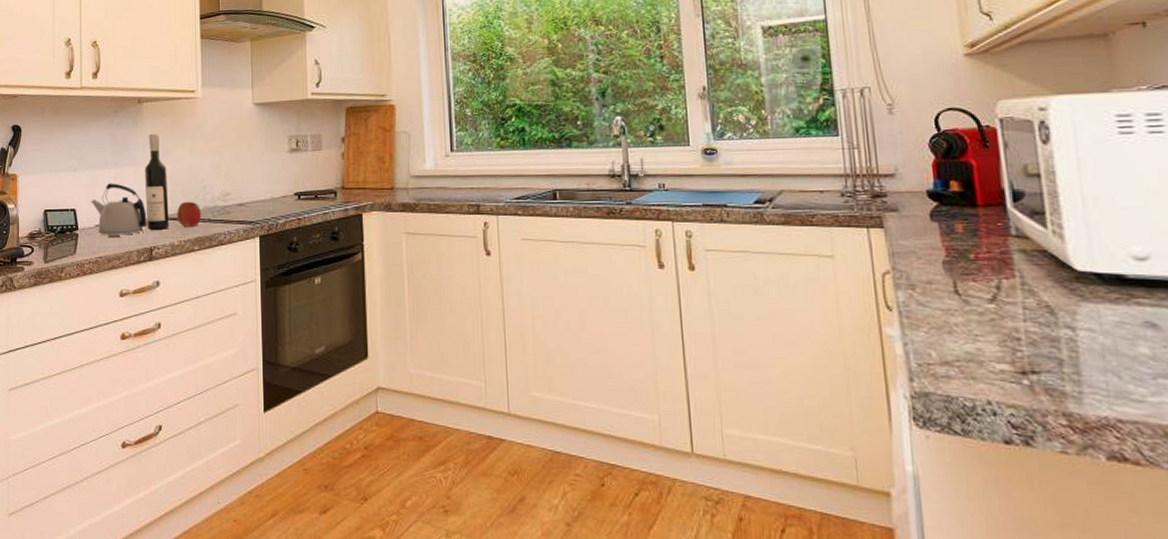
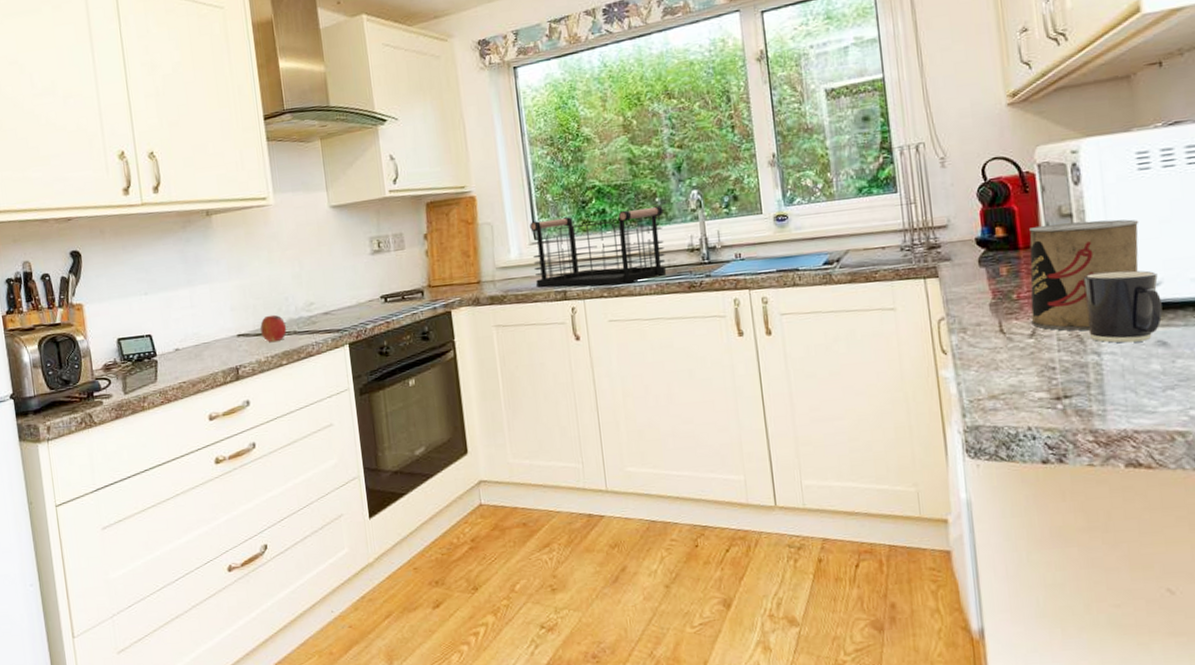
kettle: present [91,183,147,237] -> none [167,303,230,360]
bottle: present [144,133,169,230] -> none [220,246,254,349]
dish rack: none [447,129,585,204] -> present [530,205,666,289]
tin can: none [990,182,1121,302] -> present [1029,219,1139,331]
mug: none [1053,239,1151,320] -> present [1083,270,1163,343]

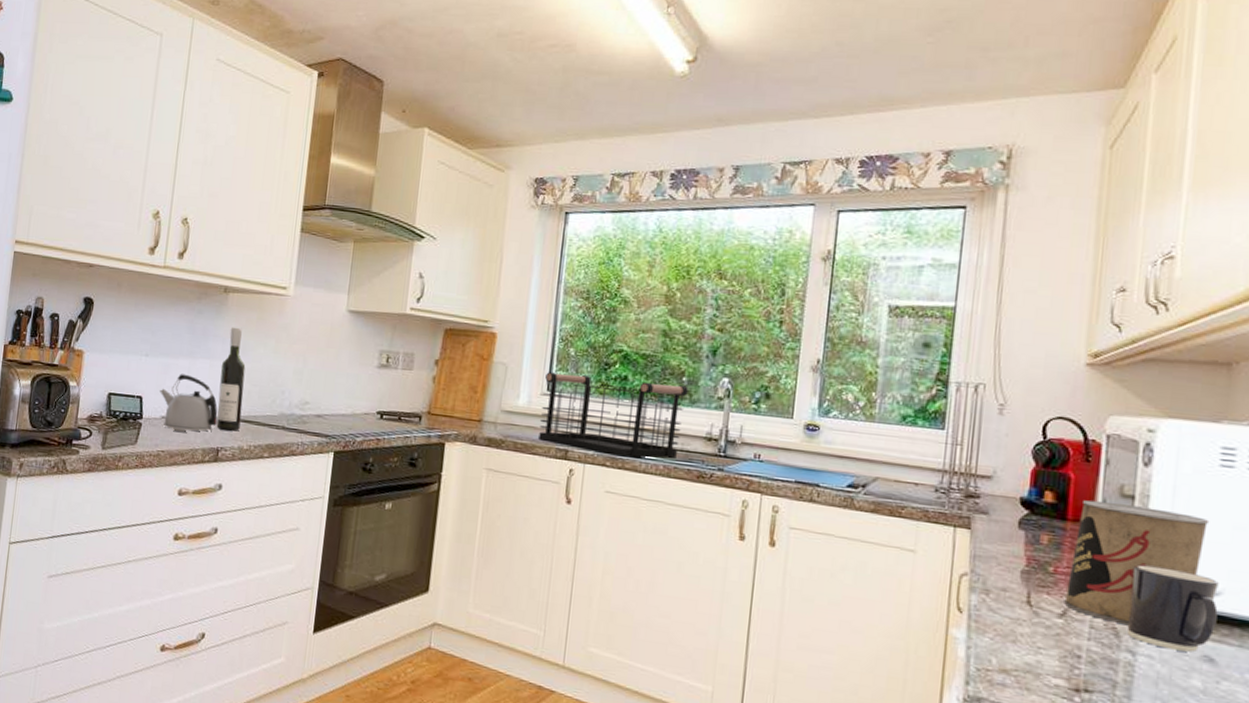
kettle: none [167,303,230,360] -> present [160,374,218,432]
bottle: none [220,246,254,349] -> present [216,327,246,431]
fruit: present [259,314,287,342] -> none [249,404,277,432]

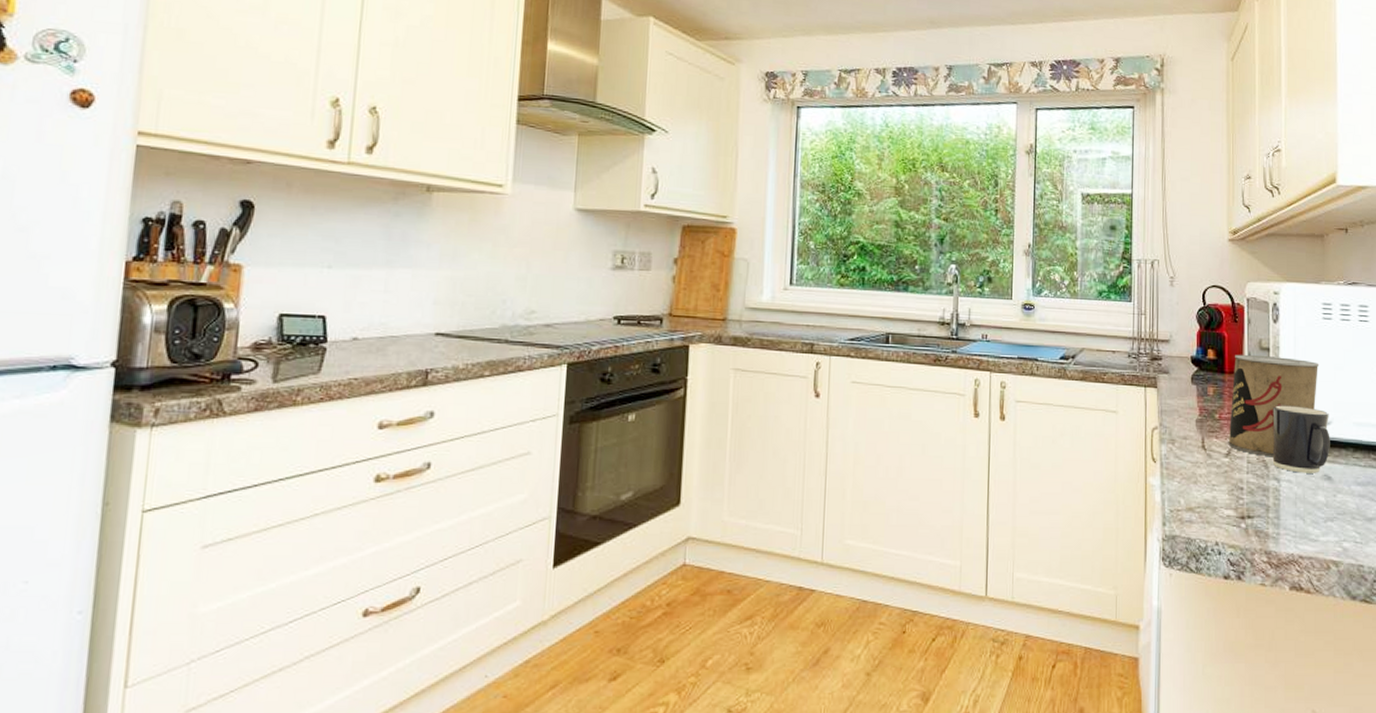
kettle: present [160,374,218,432] -> none [349,287,425,354]
bottle: present [216,327,246,431] -> none [424,230,457,349]
dish rack: present [539,372,689,458] -> none [784,266,921,347]

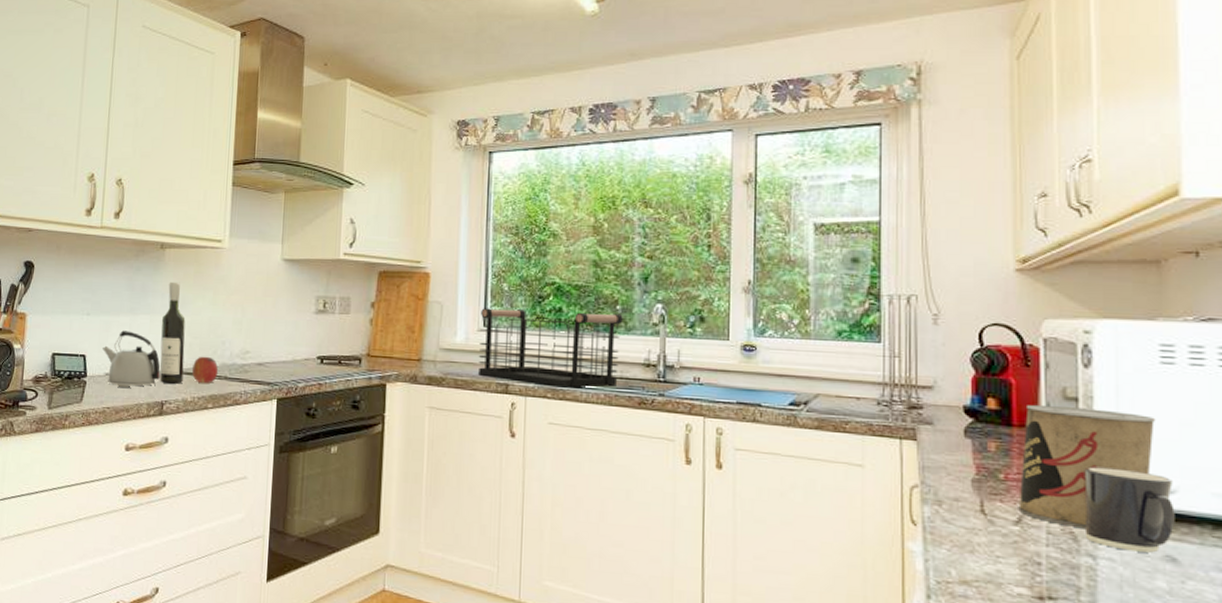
kettle: none [349,287,425,354] -> present [102,330,161,387]
bottle: none [424,230,457,349] -> present [160,281,186,384]
fruit: none [464,316,498,348] -> present [191,356,219,383]
dish rack: none [784,266,921,347] -> present [478,308,623,388]

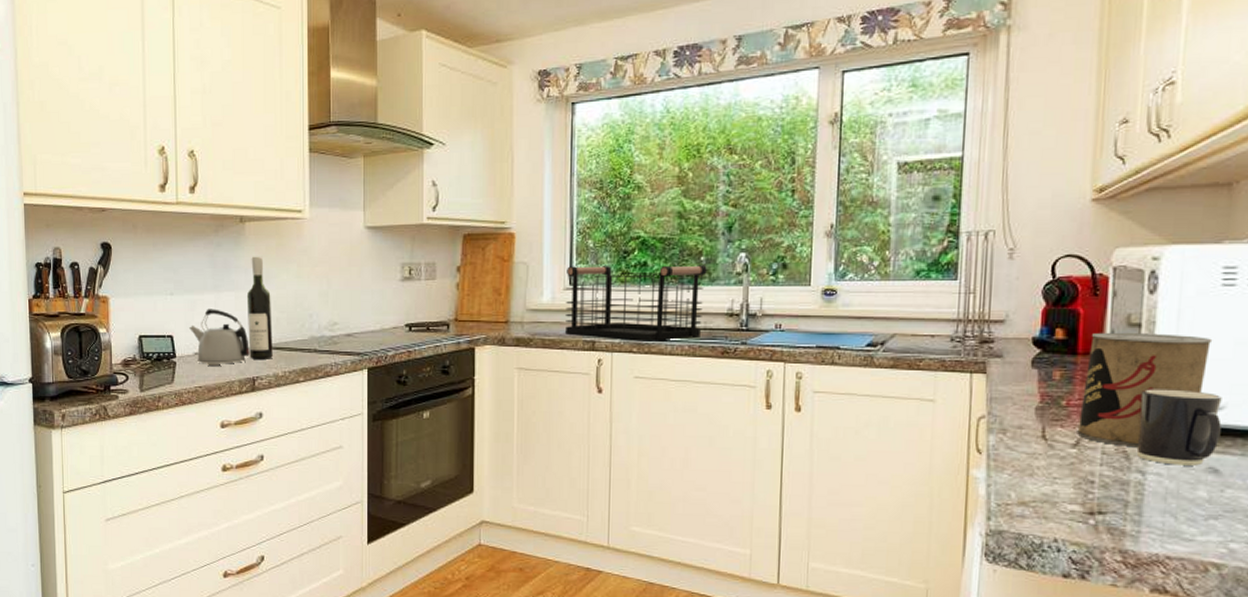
fruit: present [191,356,219,383] -> none [280,330,308,357]

